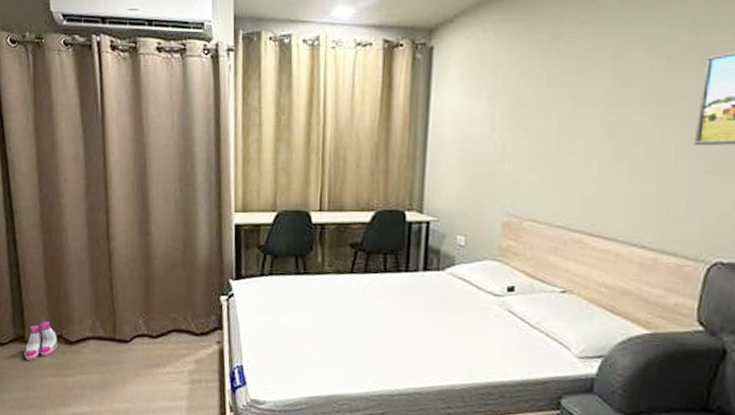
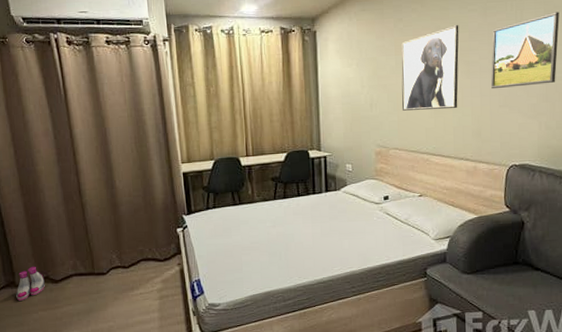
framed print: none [548,47,652,171] -> present [401,25,459,111]

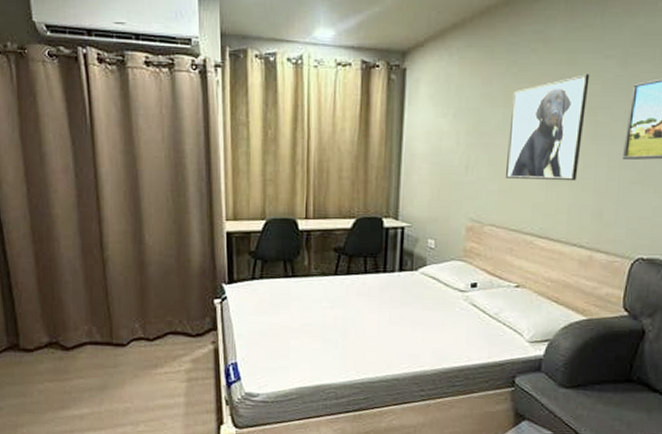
boots: present [16,266,45,301] -> none [19,328,54,367]

